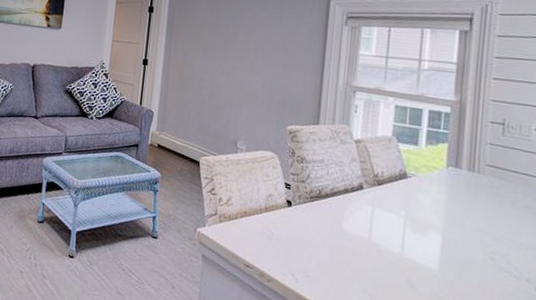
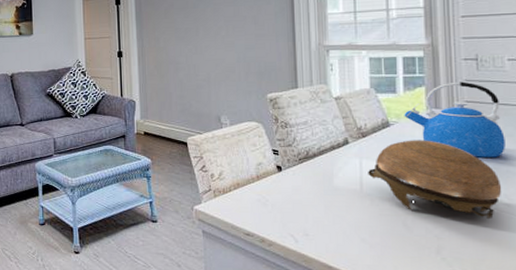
decorative bowl: none [378,195,513,290] -> present [368,140,502,219]
kettle: none [423,143,523,228] -> present [404,81,505,157]

